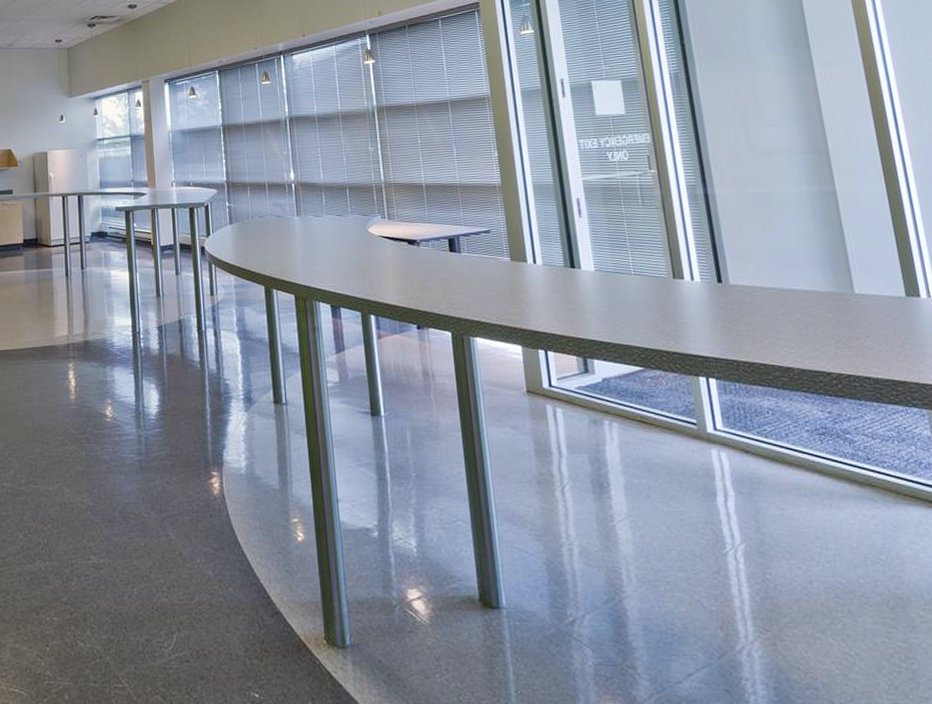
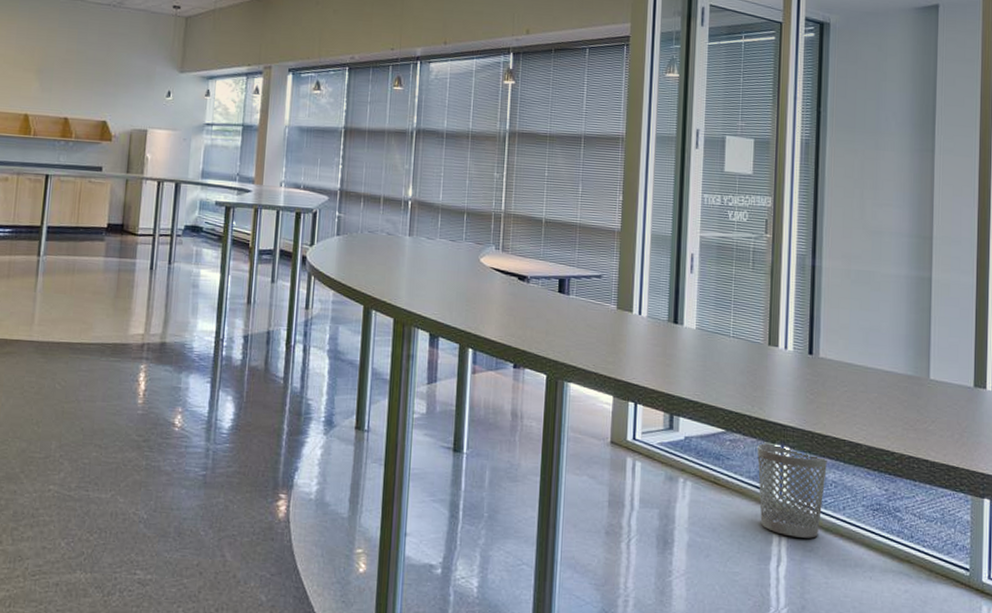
wastebasket: none [681,377,764,470] -> present [757,443,827,538]

